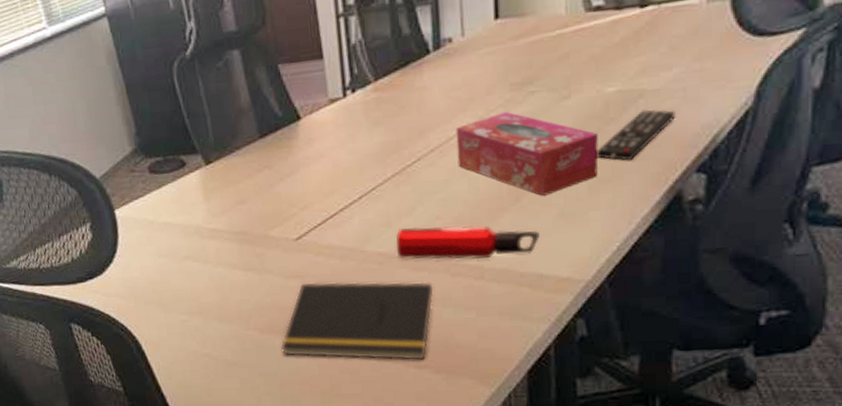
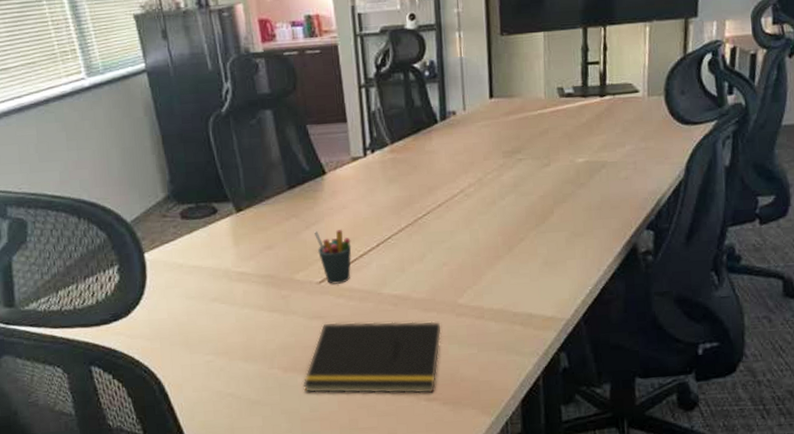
pen holder: none [289,181,331,241] -> present [314,230,352,284]
water bottle: present [395,225,540,260] -> none [408,271,529,302]
tissue box: present [455,111,599,196] -> none [459,174,573,246]
remote control: present [595,109,676,161] -> none [571,177,629,219]

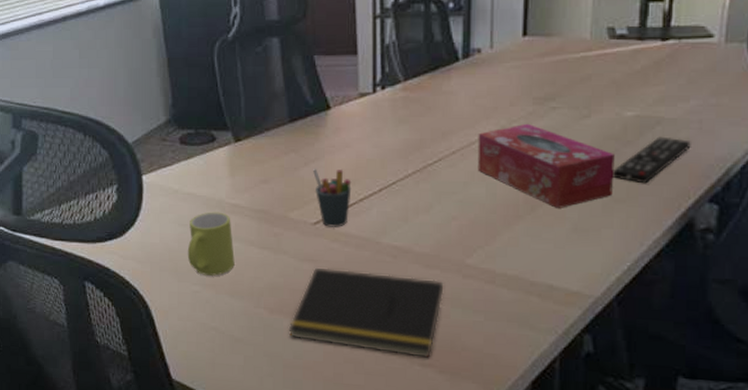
mug: none [197,281,246,344] -> present [187,212,235,276]
tissue box: none [459,174,573,246] -> present [477,123,615,208]
remote control: none [571,177,629,219] -> present [611,136,691,184]

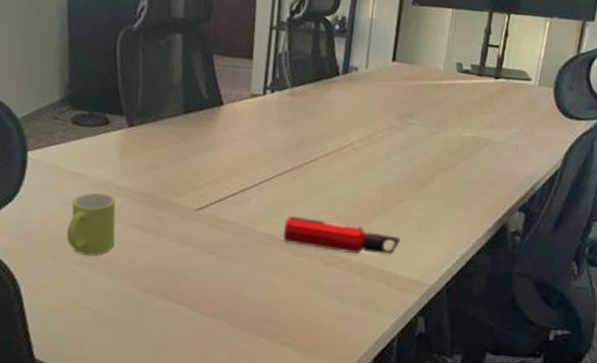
notepad: present [288,267,444,358] -> none [160,251,309,337]
pen holder: present [313,168,352,227] -> none [201,158,236,215]
water bottle: none [411,224,552,264] -> present [283,216,400,255]
tissue box: present [477,123,615,208] -> none [346,134,454,209]
remote control: present [611,136,691,184] -> none [450,155,510,193]

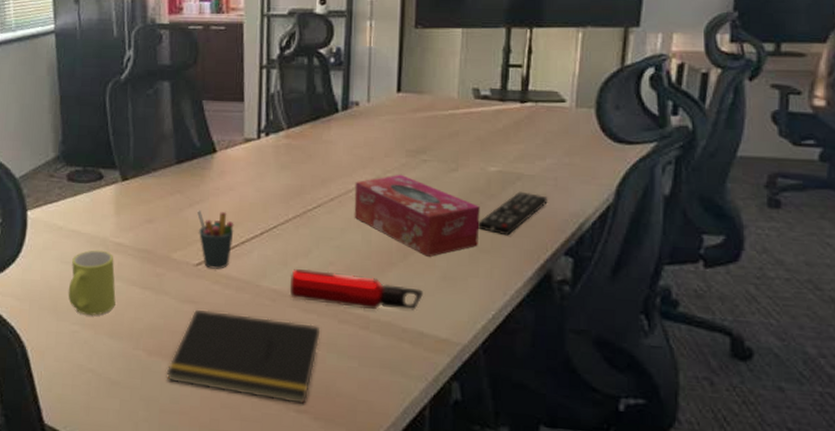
notepad: none [160,251,309,337] -> present [166,309,321,404]
pen holder: none [201,158,236,215] -> present [197,209,234,269]
tissue box: none [346,134,454,209] -> present [354,174,480,257]
remote control: none [450,155,510,193] -> present [477,191,548,236]

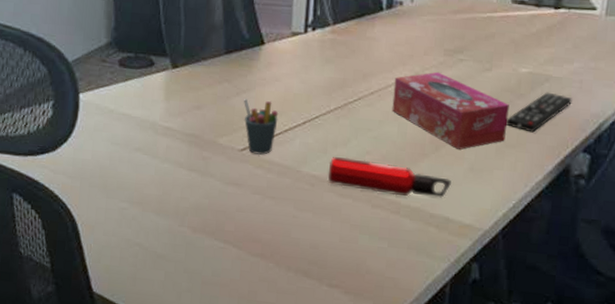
mug: present [68,250,116,316] -> none [117,133,164,194]
notepad: present [166,309,321,404] -> none [209,191,355,279]

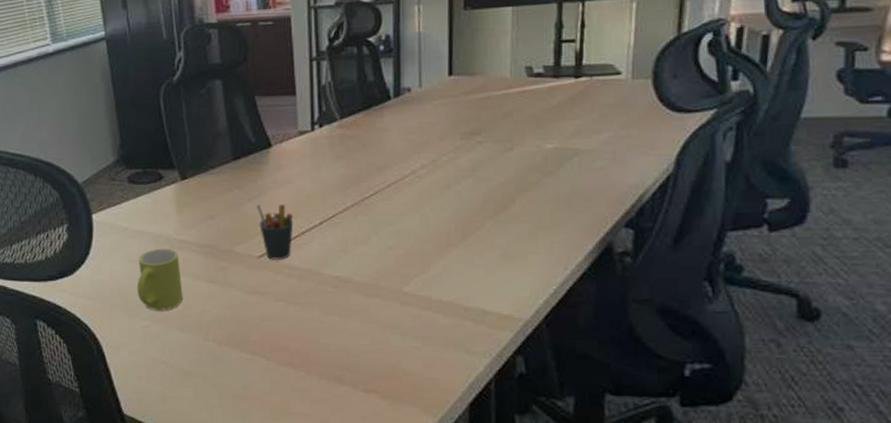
mug: none [117,133,164,194] -> present [137,248,183,310]
water bottle: present [327,157,451,198] -> none [351,255,484,291]
tissue box: present [392,71,509,150] -> none [410,157,538,236]
remote control: present [505,92,572,133] -> none [535,167,606,211]

